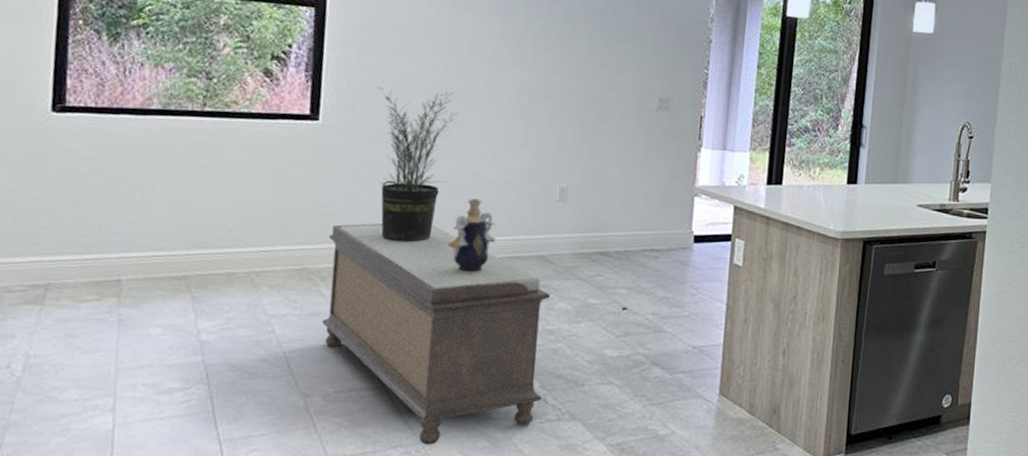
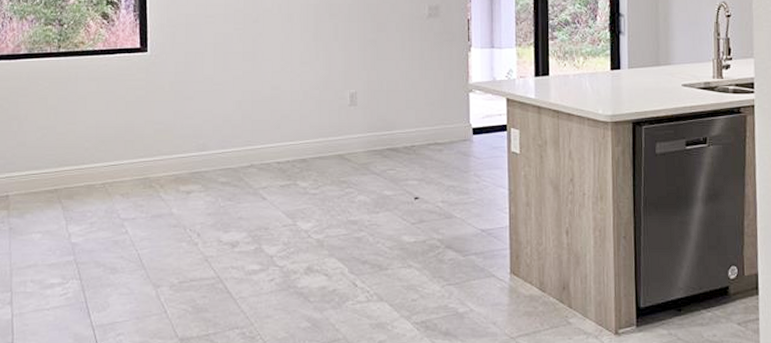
bench: present [322,223,550,445] -> none [163,133,351,327]
potted plant: present [378,87,458,243] -> none [192,18,258,151]
decorative vase: present [446,198,496,274] -> none [258,108,299,175]

